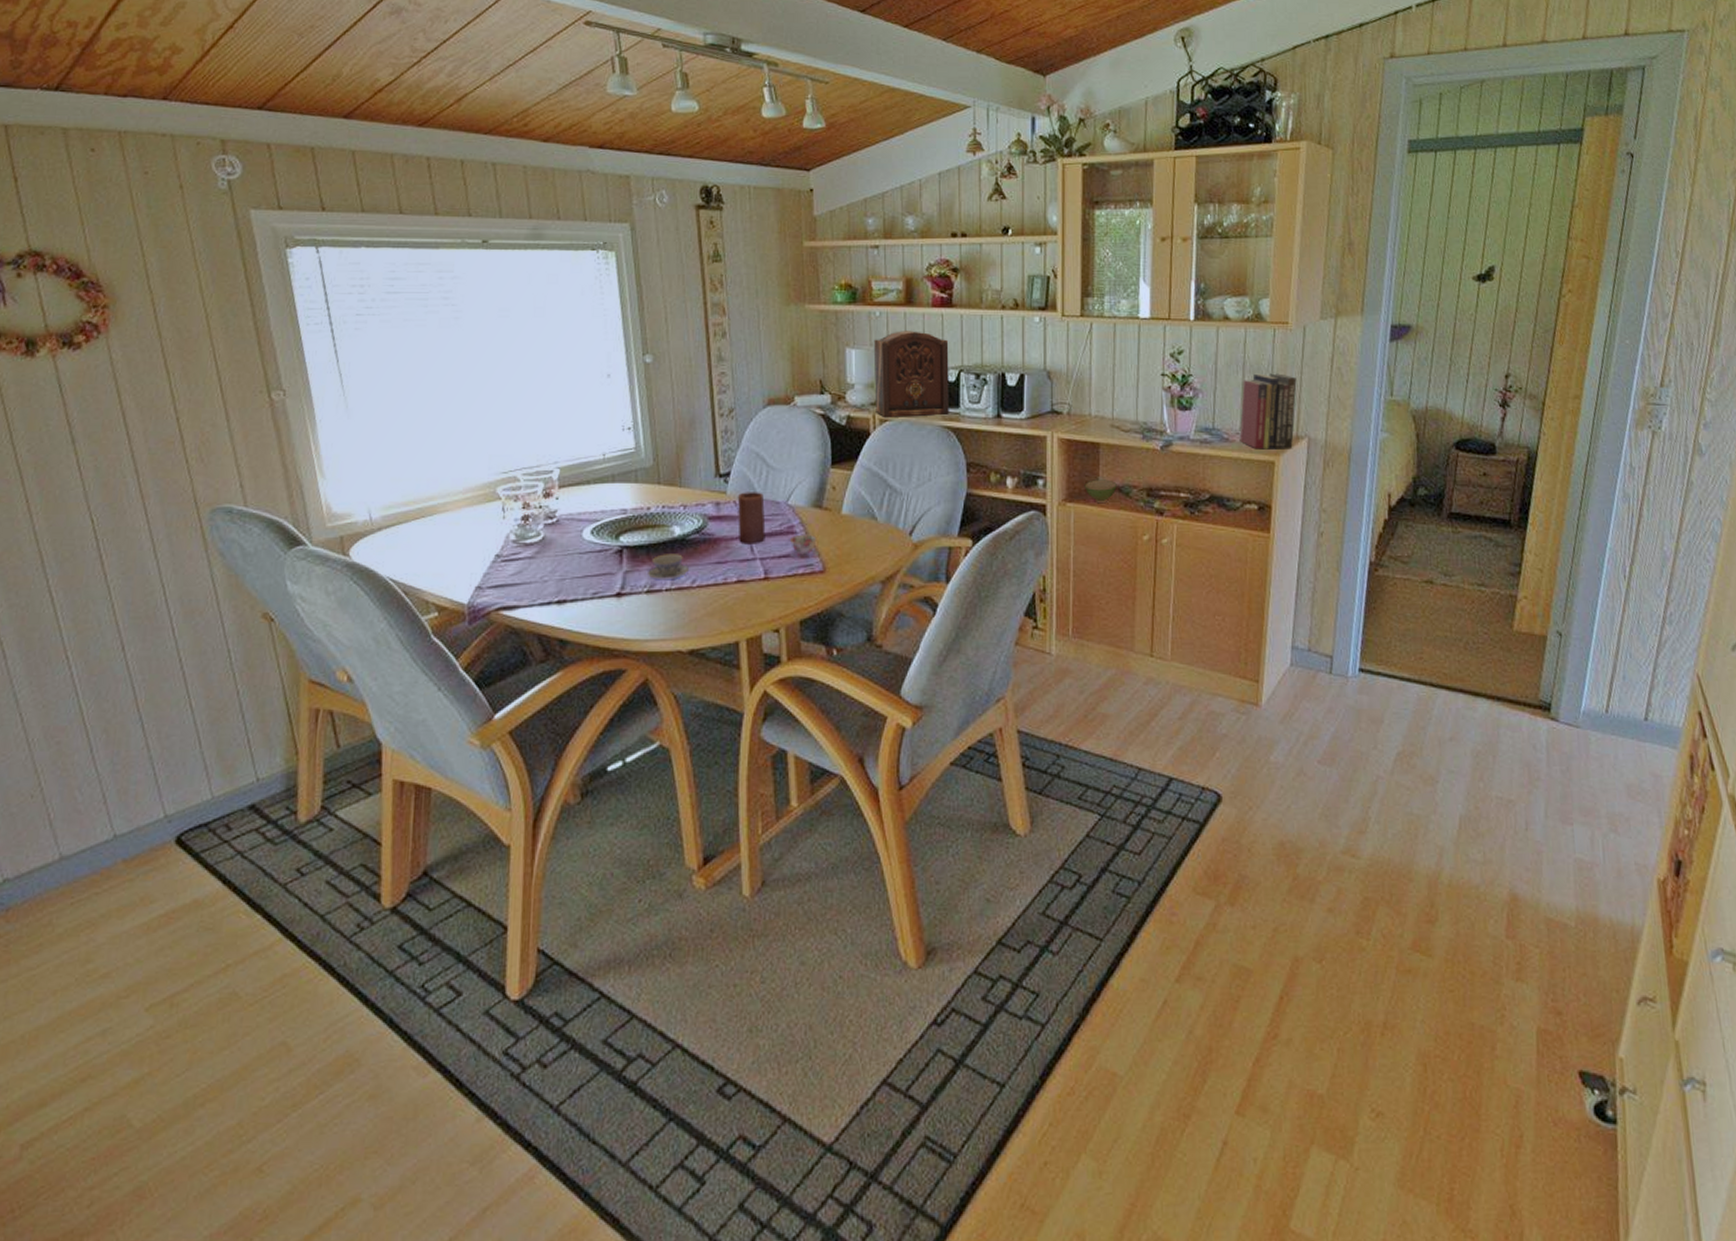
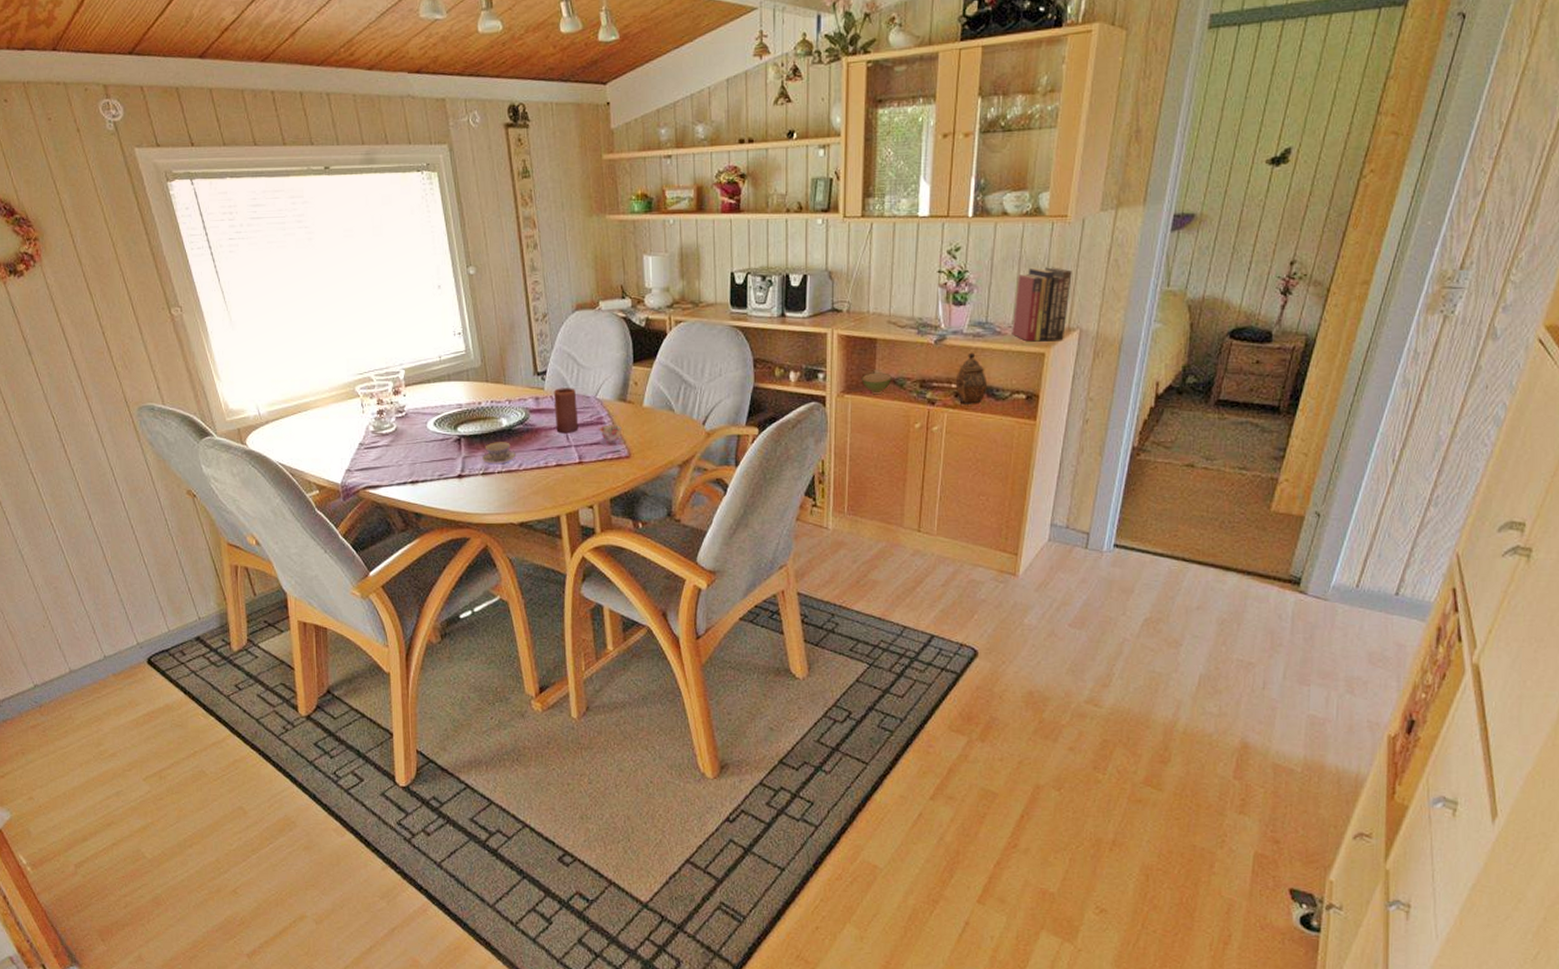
radio: present [873,331,949,419] -> none [668,236,737,320]
decorative jar: none [1184,459,1218,515] -> present [955,352,988,404]

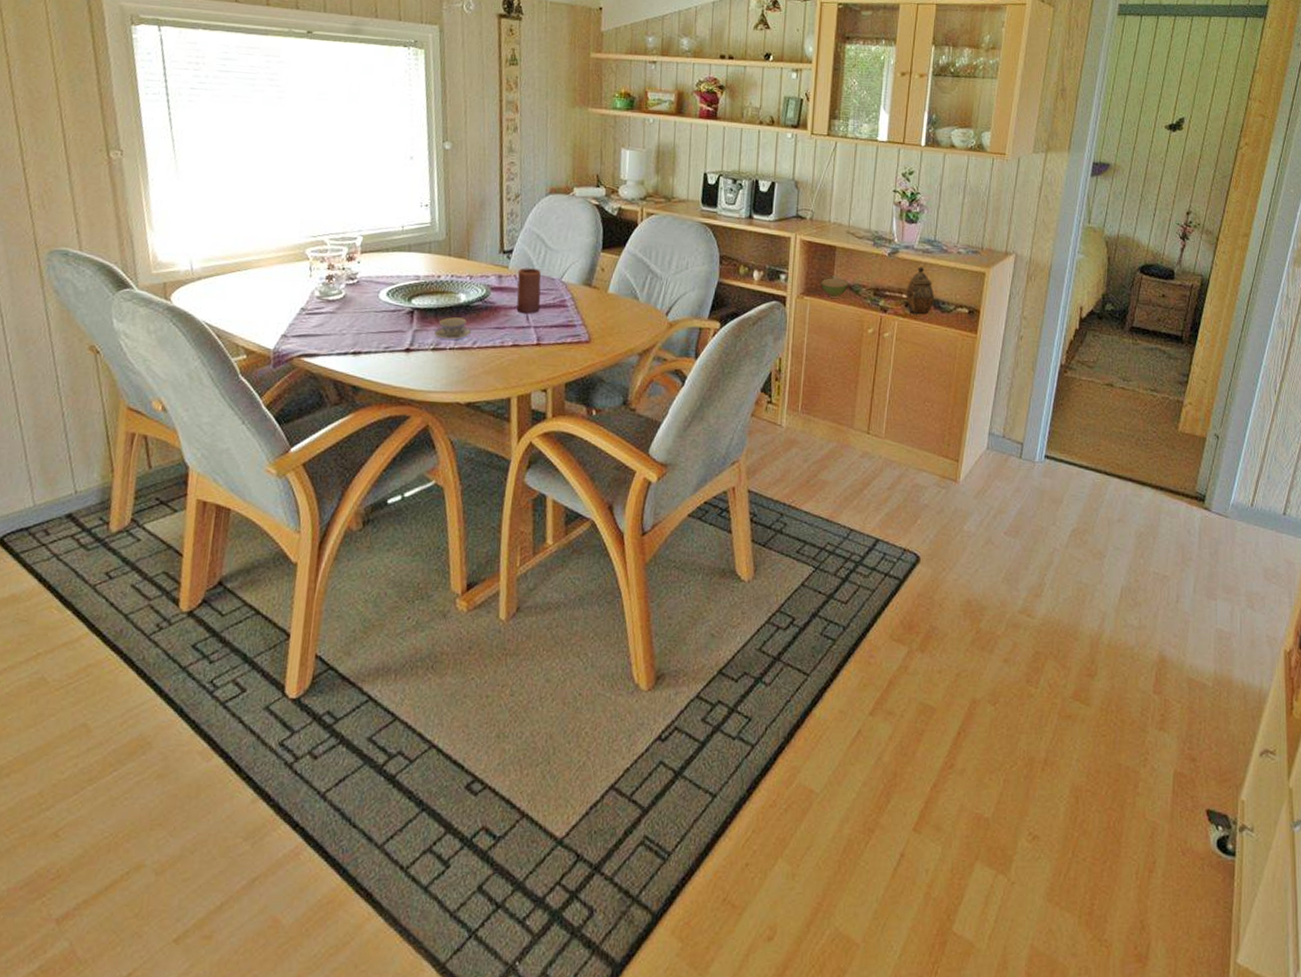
teacup: present [599,424,625,447] -> none [559,308,587,331]
books: present [1012,267,1072,342] -> none [957,195,1009,263]

